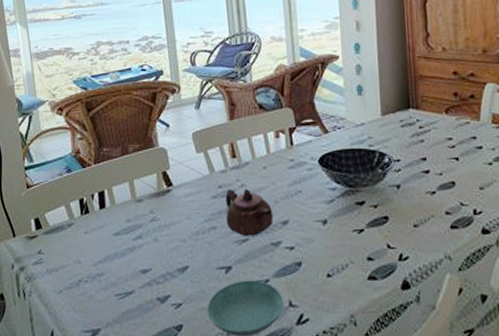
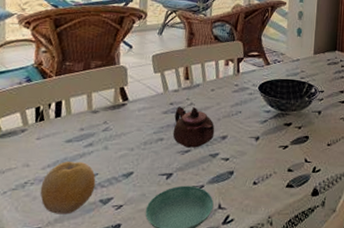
fruit: none [95,257,150,314] -> present [40,162,96,215]

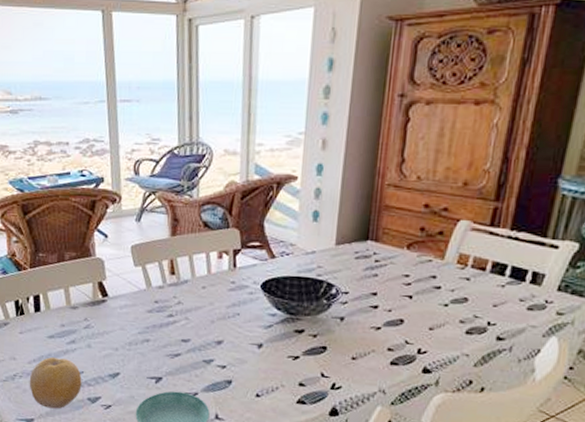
teapot: present [172,106,215,148] -> none [159,305,208,352]

